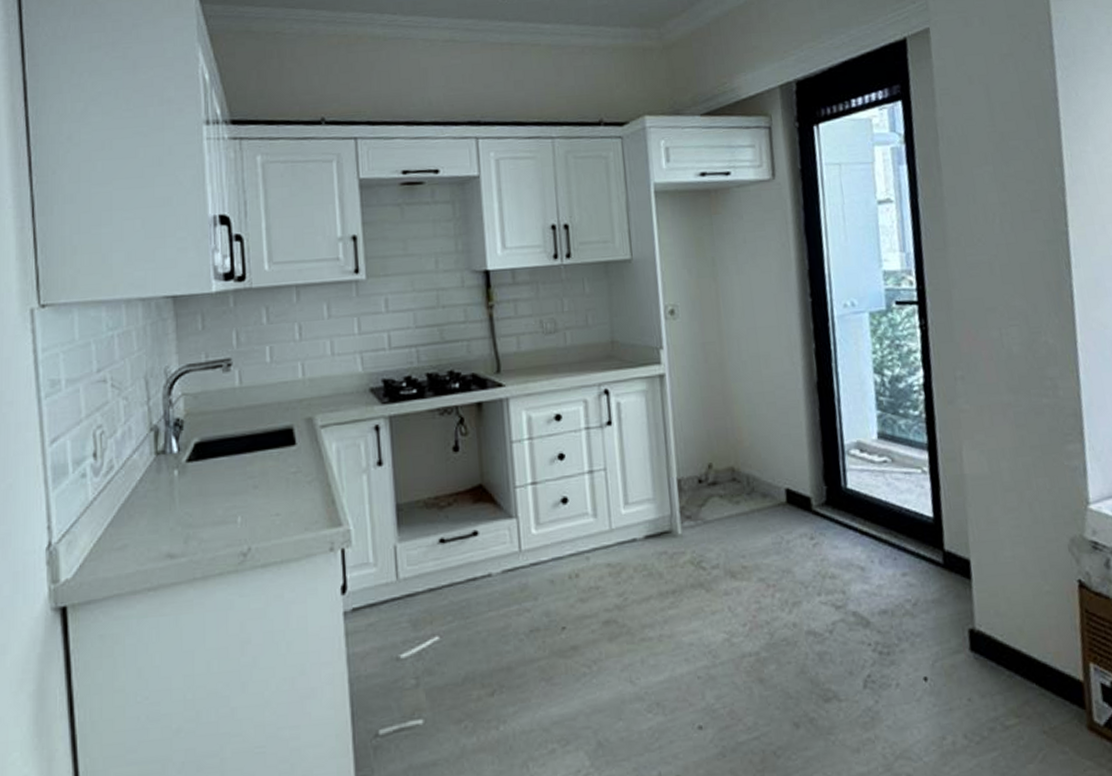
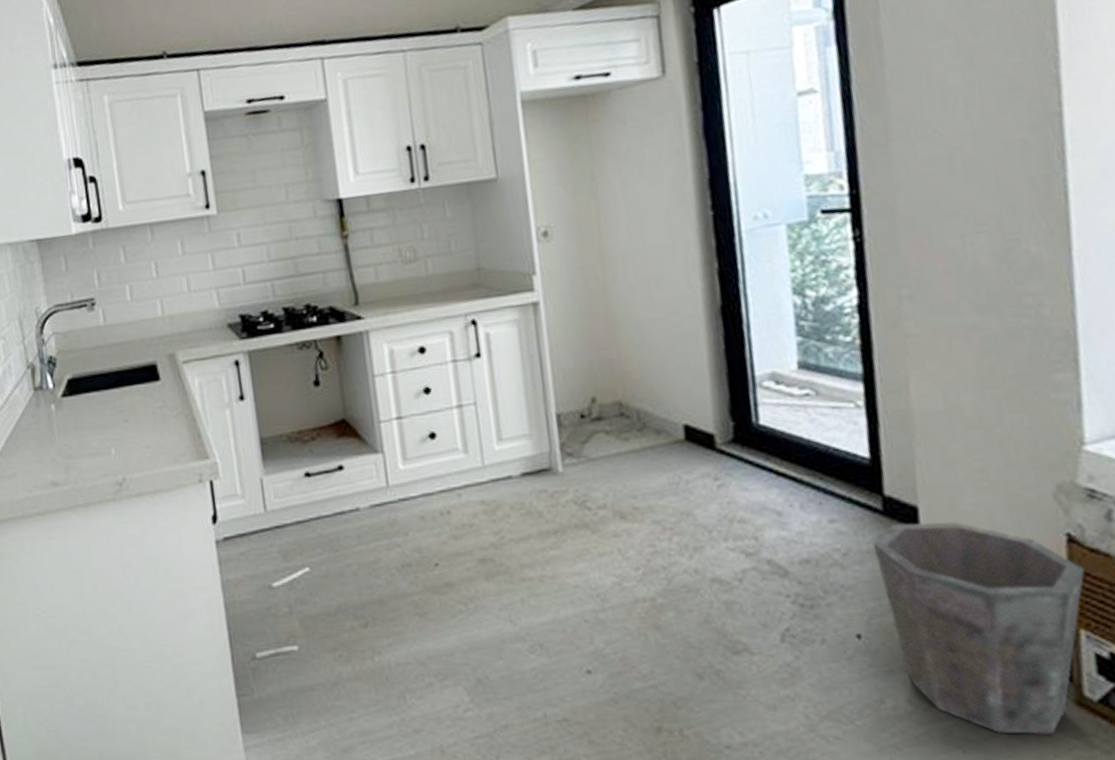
waste bin: none [935,572,1092,760] -> present [872,522,1085,735]

